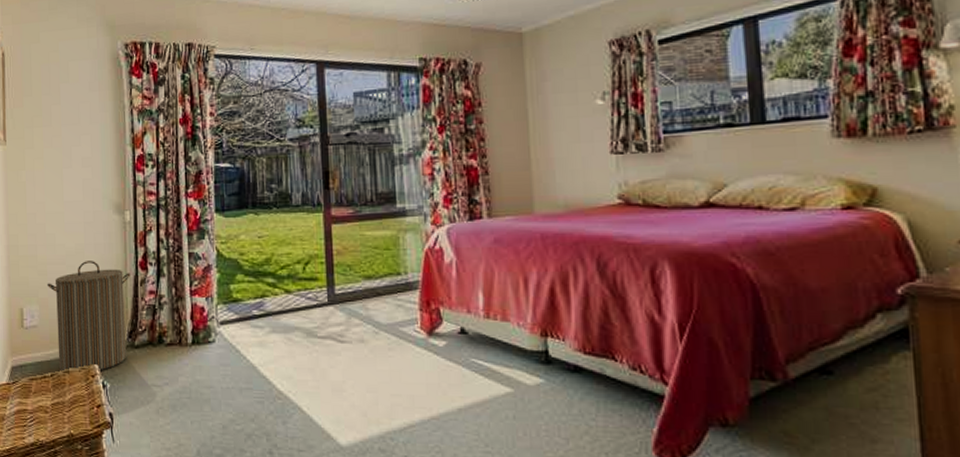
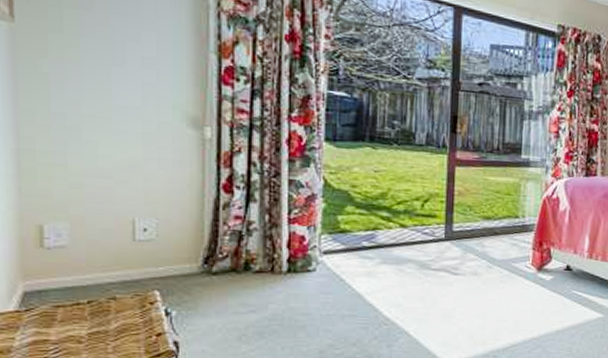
laundry hamper: present [46,261,131,373] -> none [82,177,209,300]

